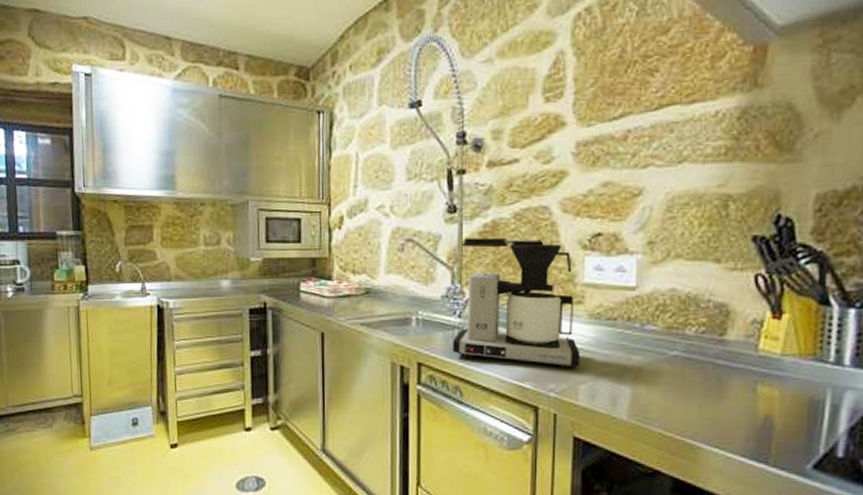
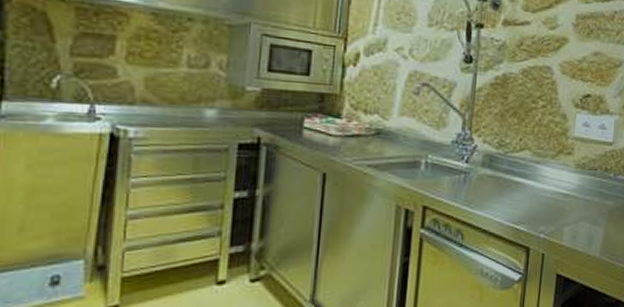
coffee maker: present [453,237,580,369] -> none [458,88,567,213]

